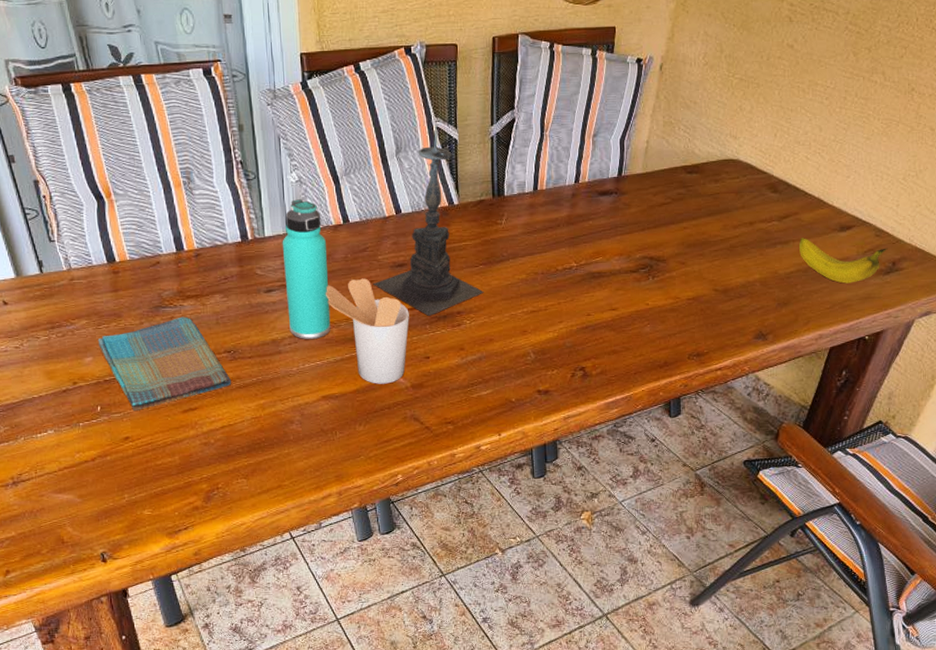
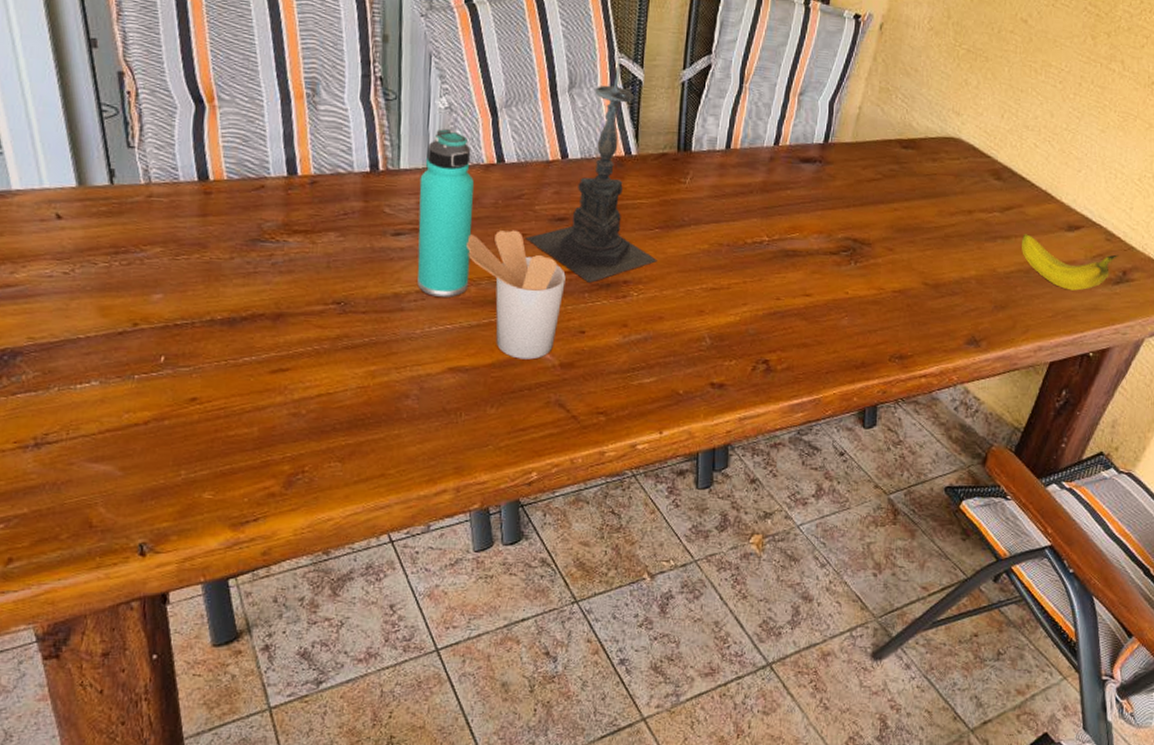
dish towel: present [97,316,232,412] -> none [172,254,338,367]

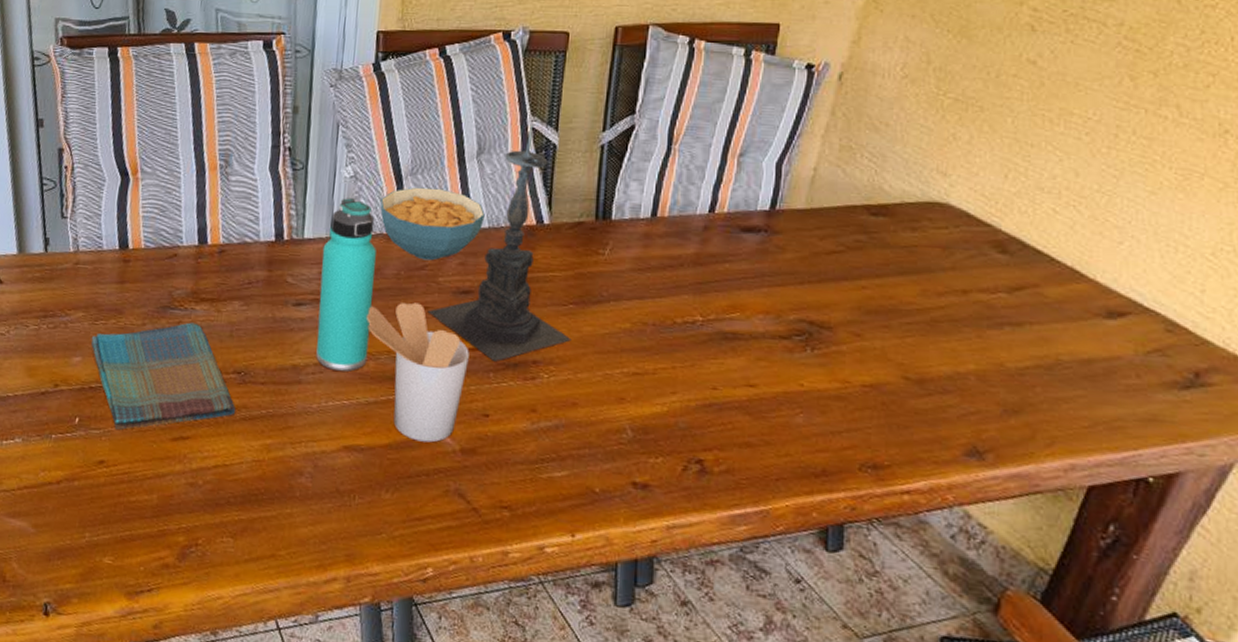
dish towel: none [172,254,338,367] -> present [91,322,236,431]
cereal bowl: none [476,119,578,190] -> present [380,187,485,261]
fruit: present [1022,234,1119,291] -> none [1040,320,1186,395]

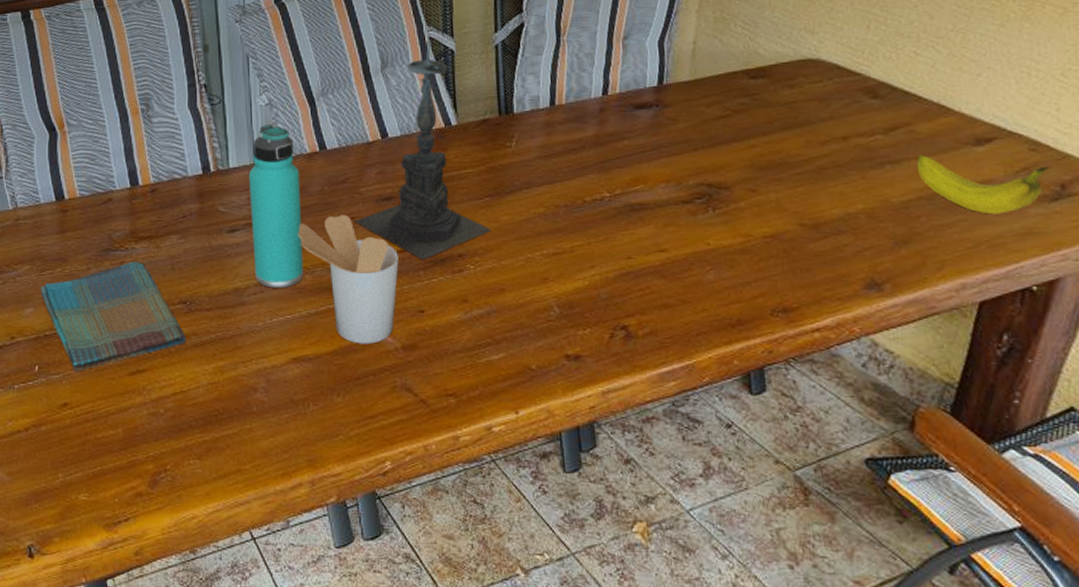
cereal bowl: present [380,187,485,261] -> none [297,104,396,174]
fruit: none [1040,320,1186,395] -> present [917,155,1051,215]

